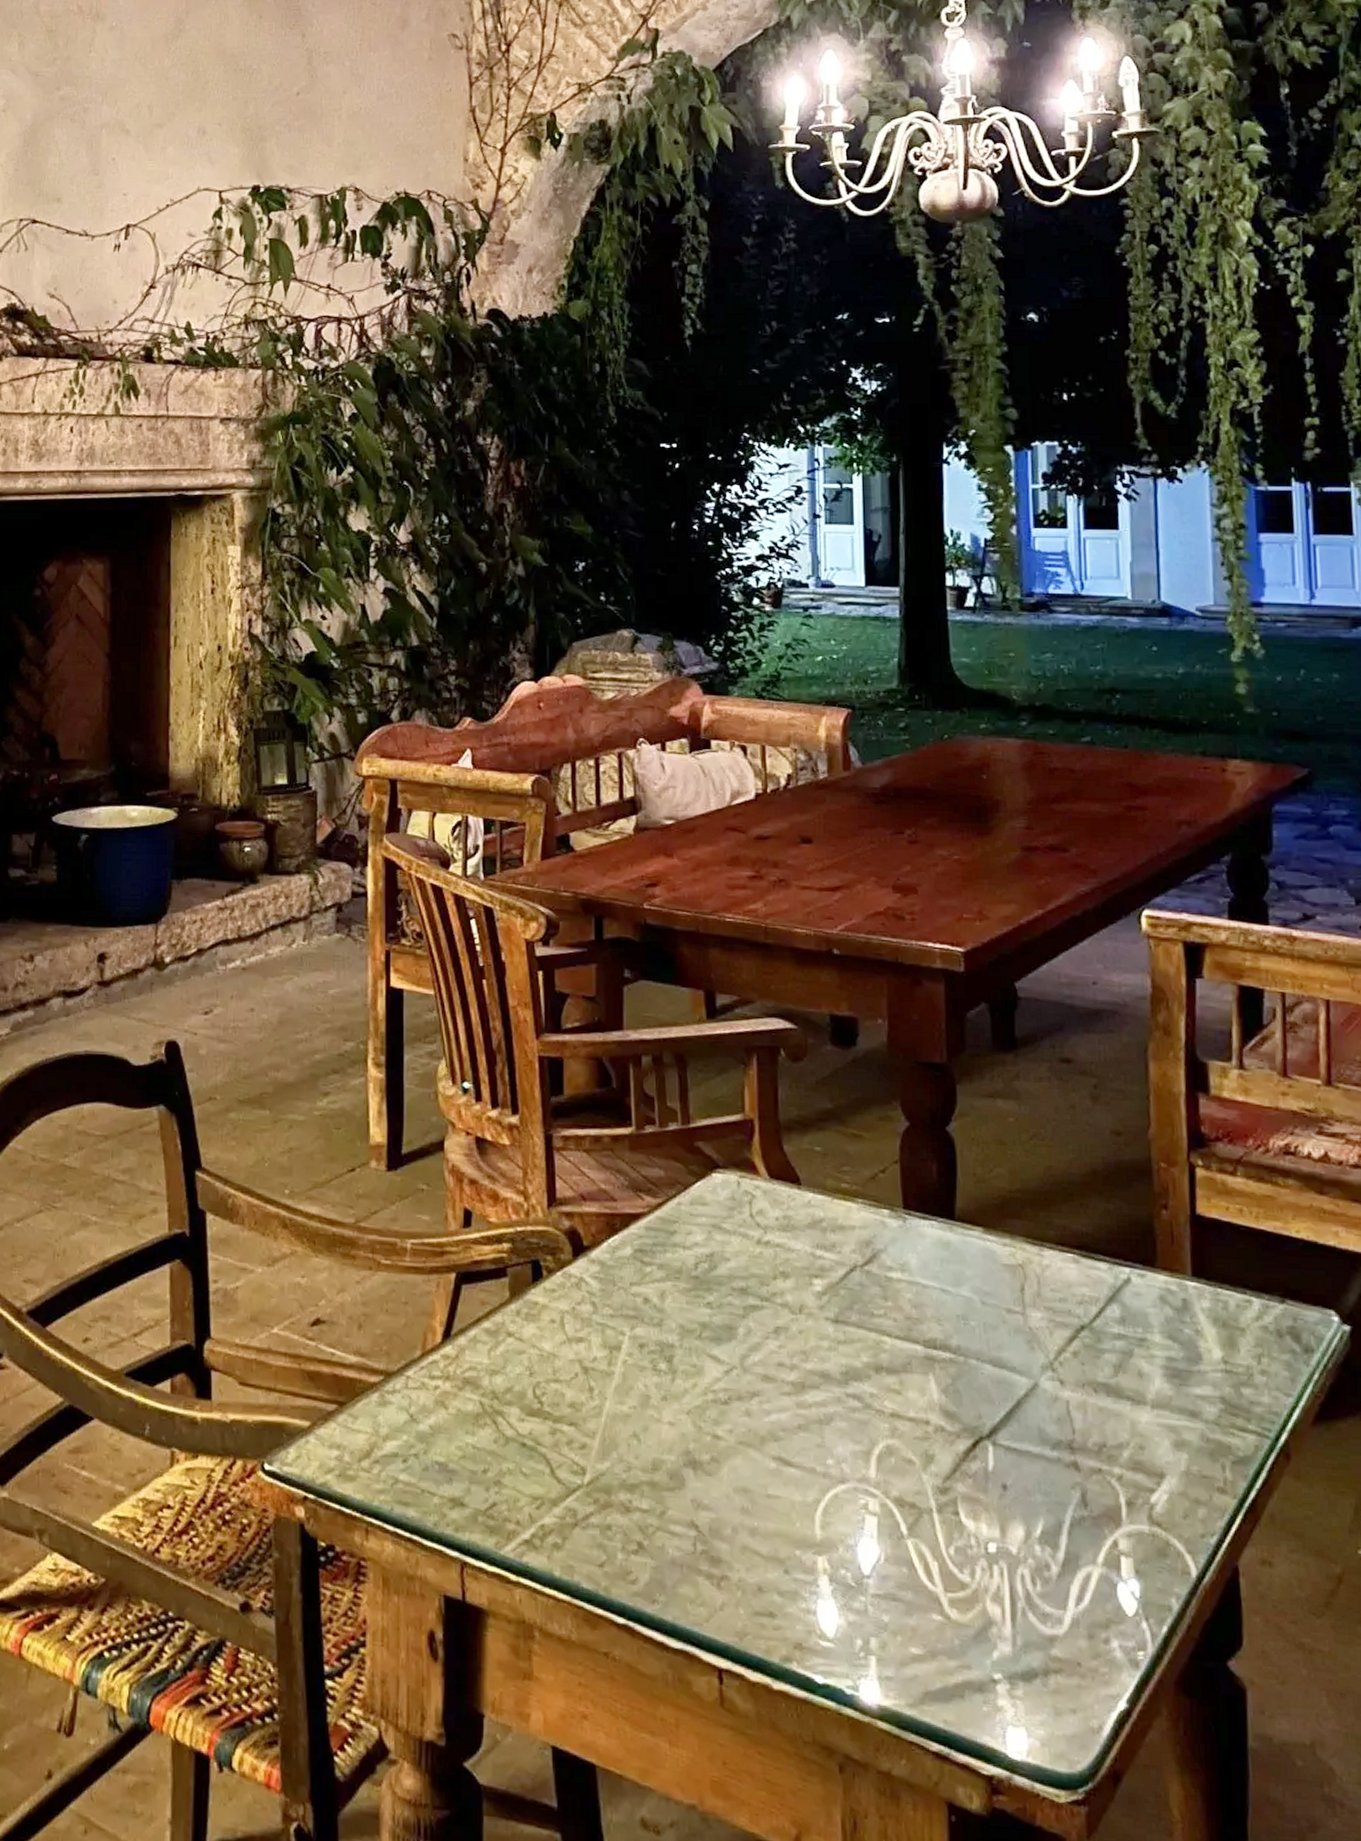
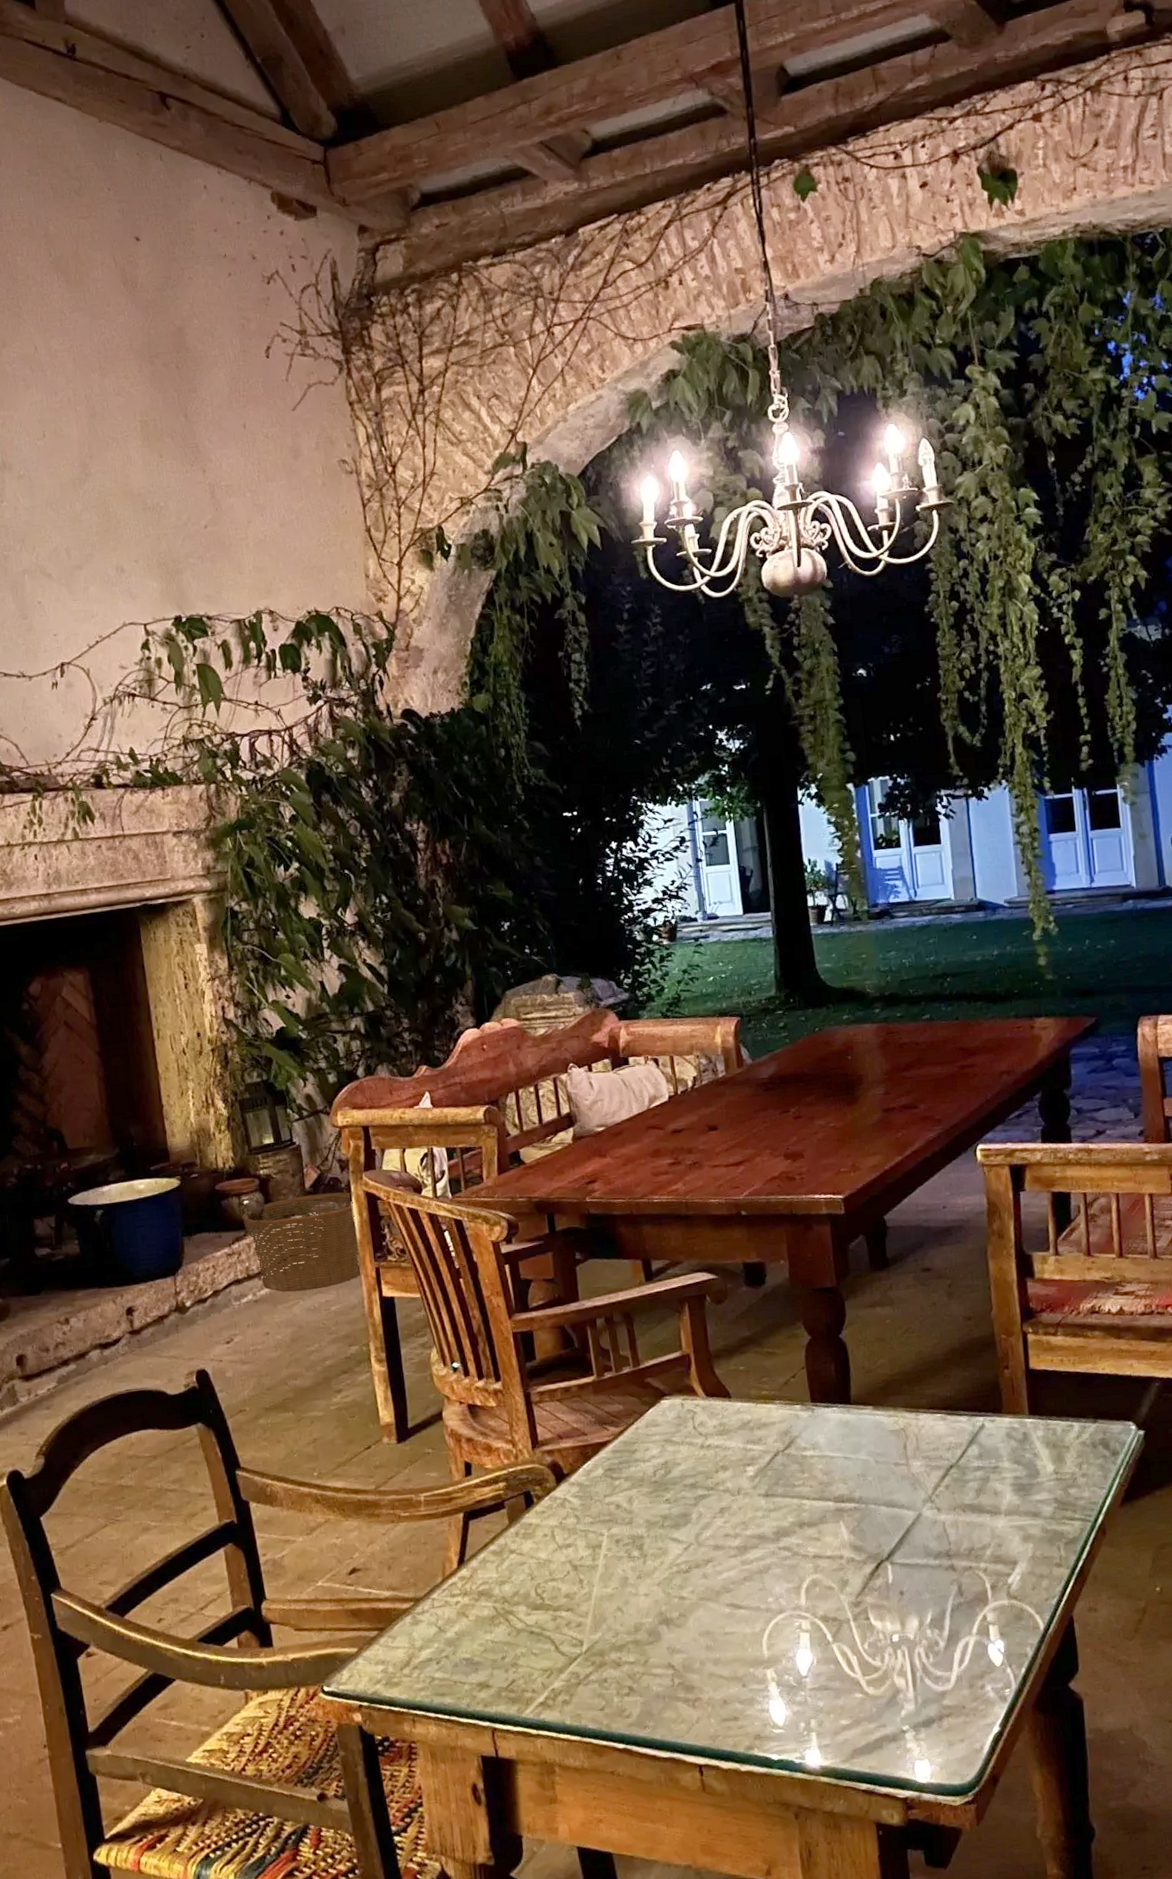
basket: none [241,851,369,965] -> present [242,1192,361,1292]

